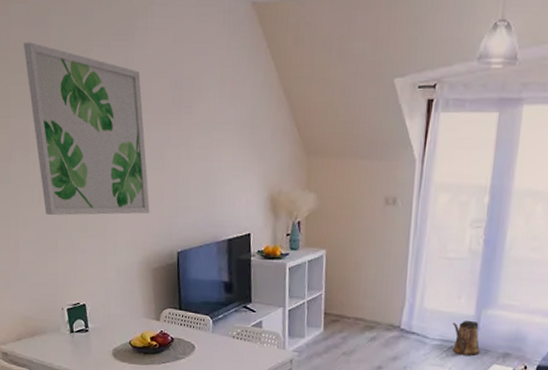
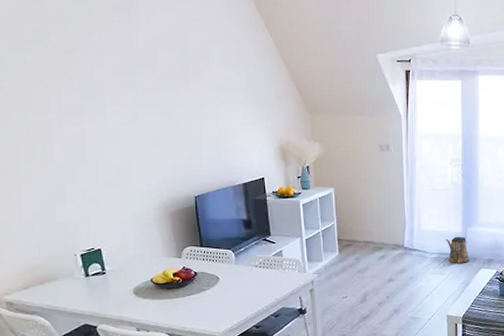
wall art: present [23,42,150,216] -> none [16,14,164,169]

